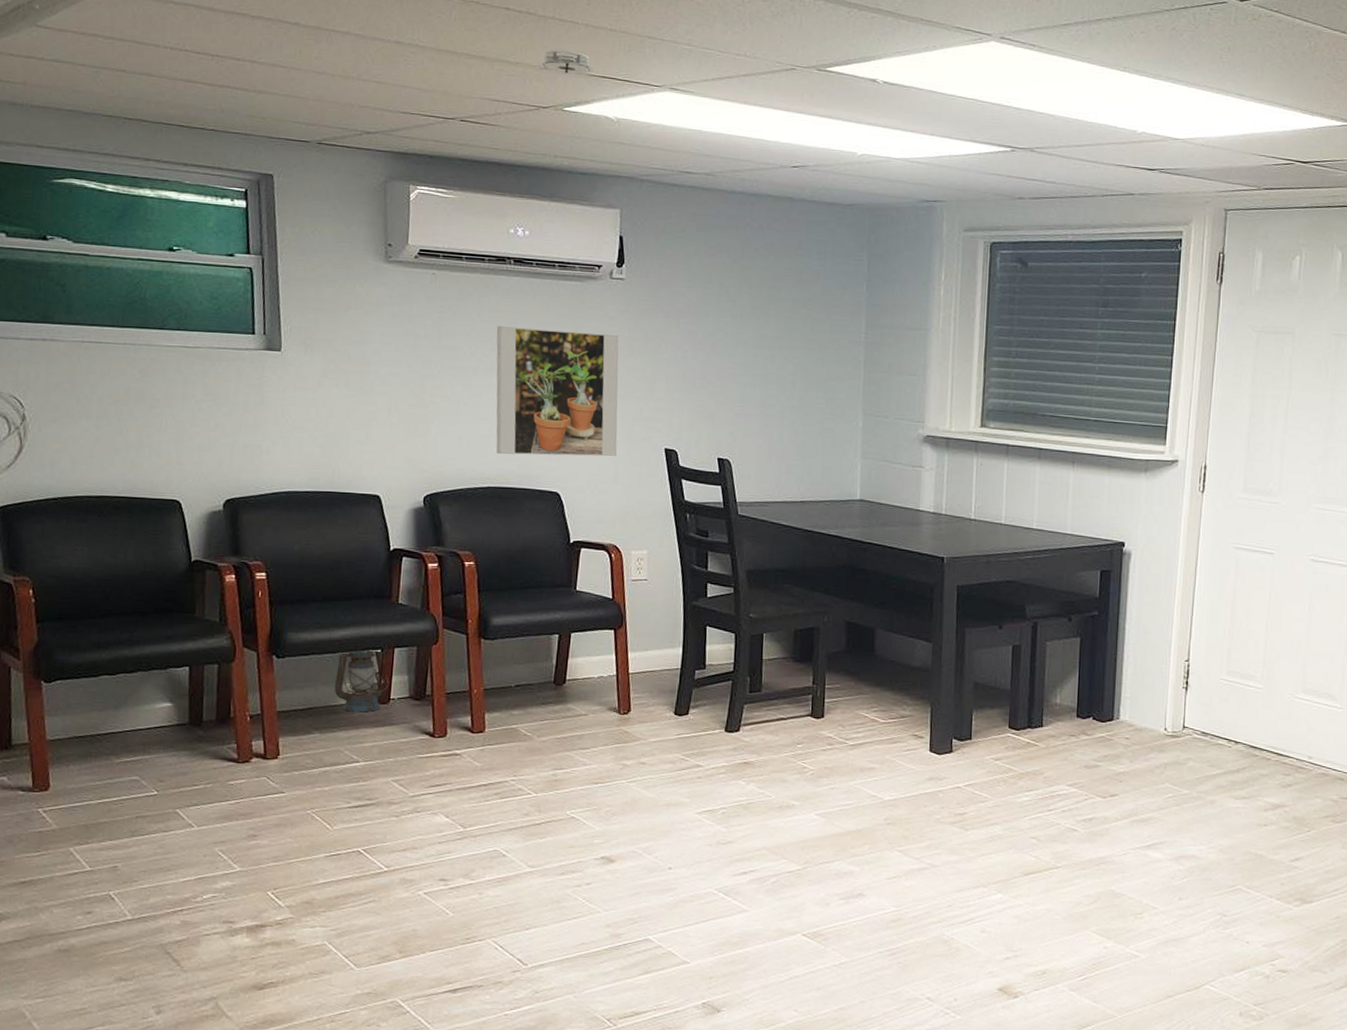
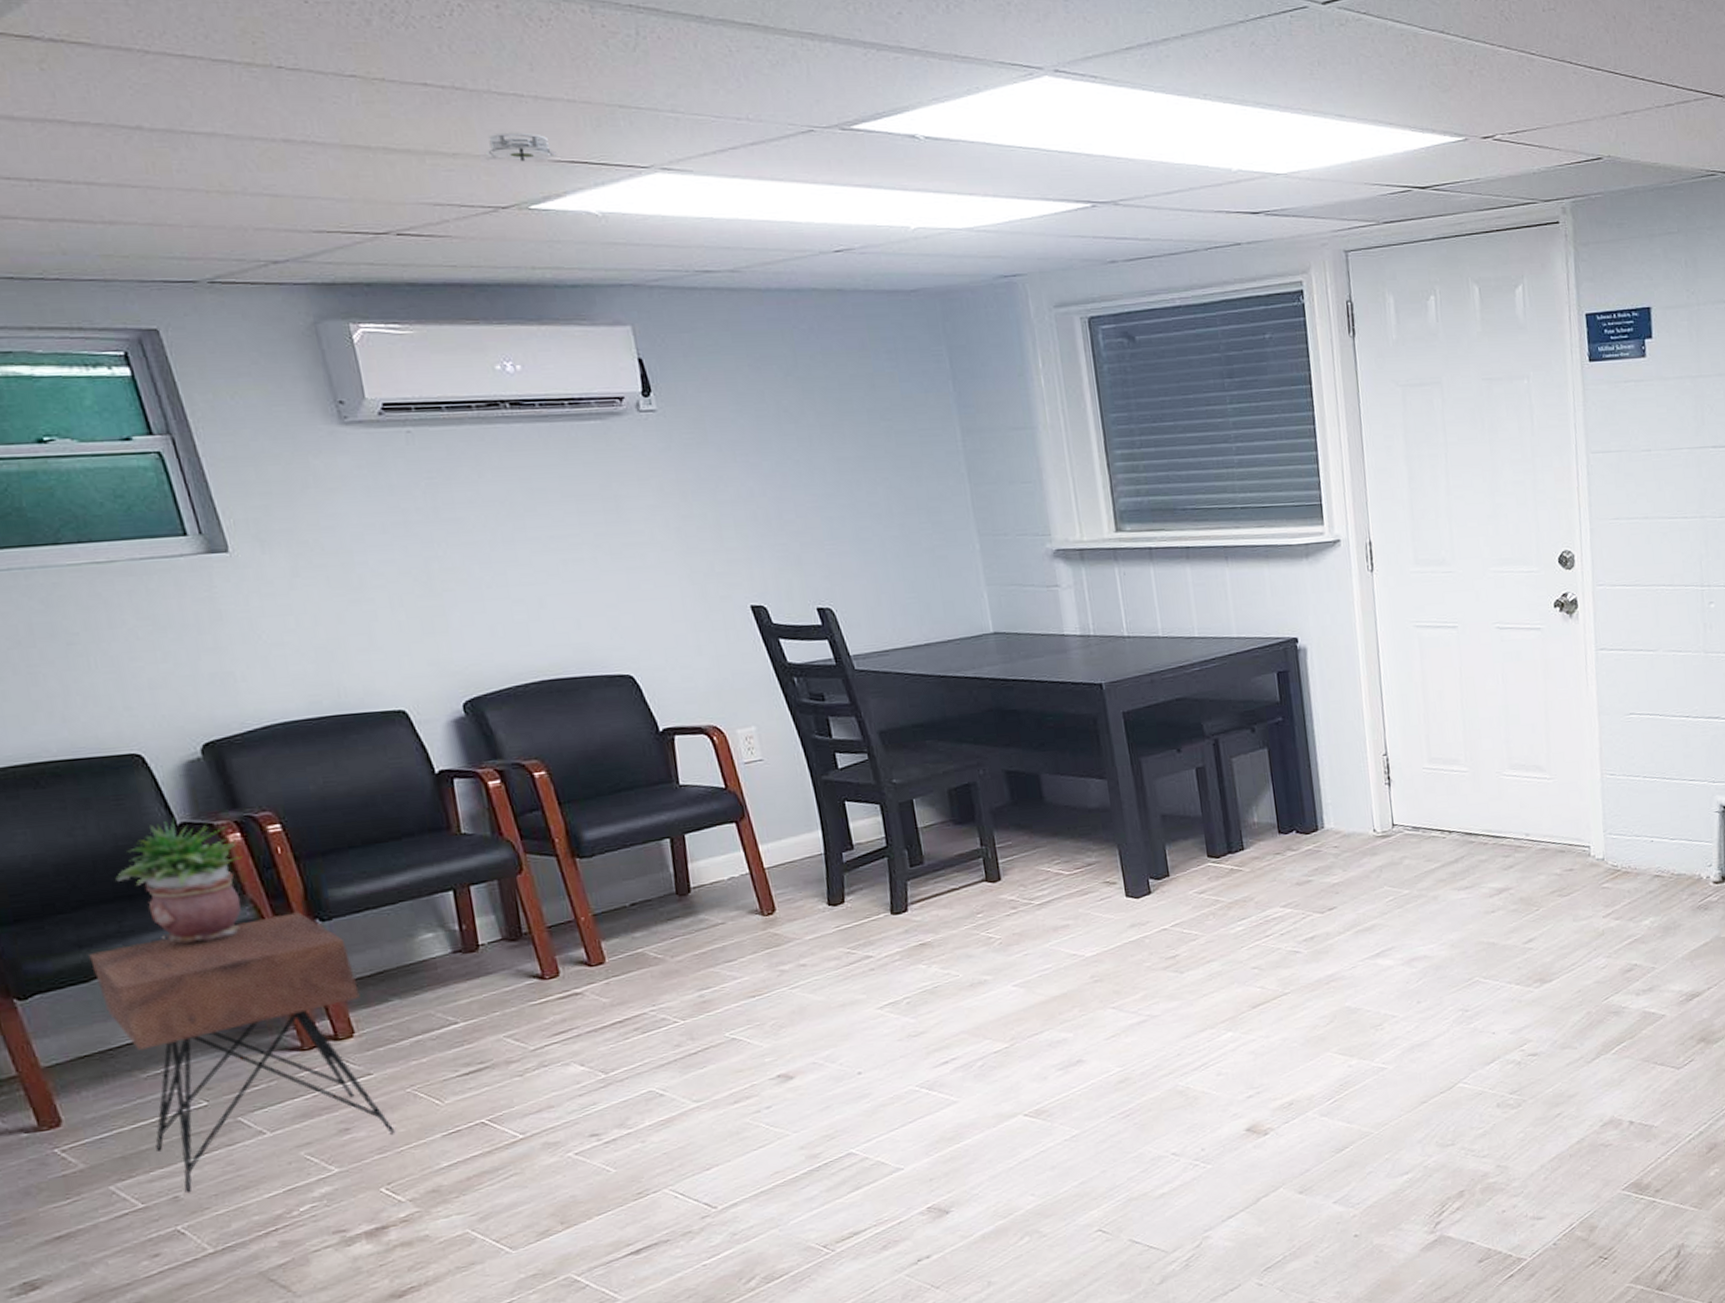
nightstand: none [103,647,292,866] -> present [89,912,396,1194]
potted plant: none [137,555,232,659] -> present [115,818,251,944]
lantern: present [334,651,390,712] -> none [400,891,474,968]
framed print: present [496,326,619,457] -> none [506,478,693,641]

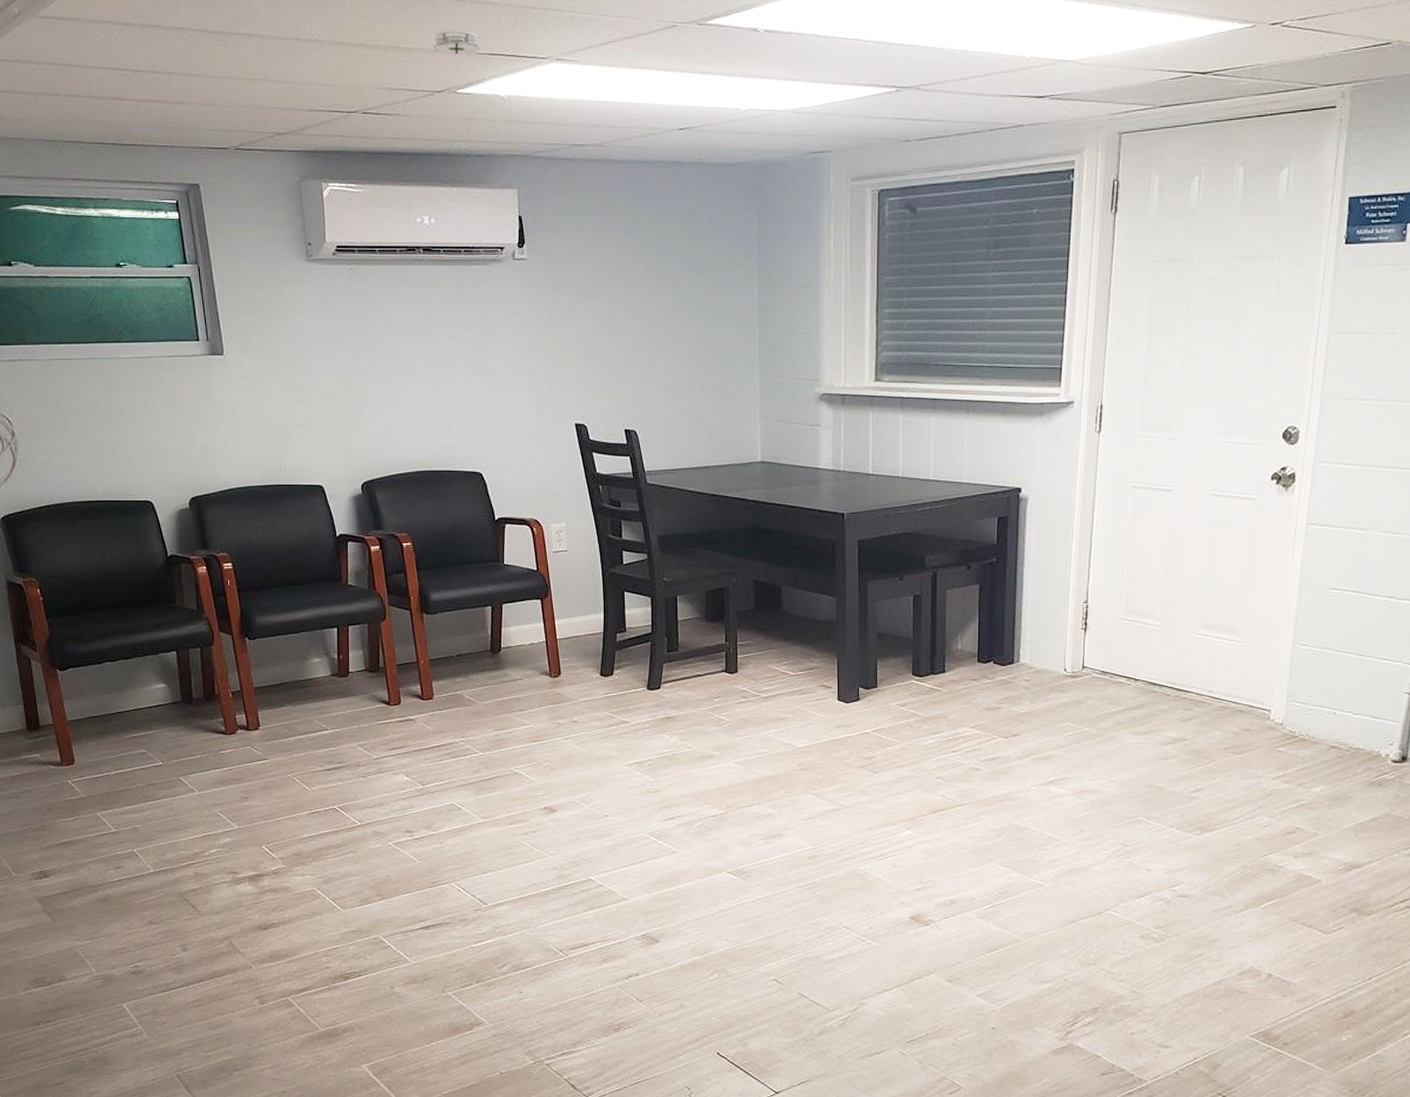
nightstand: present [89,912,396,1194] -> none [104,631,277,827]
potted plant: present [115,818,251,944] -> none [126,551,205,644]

